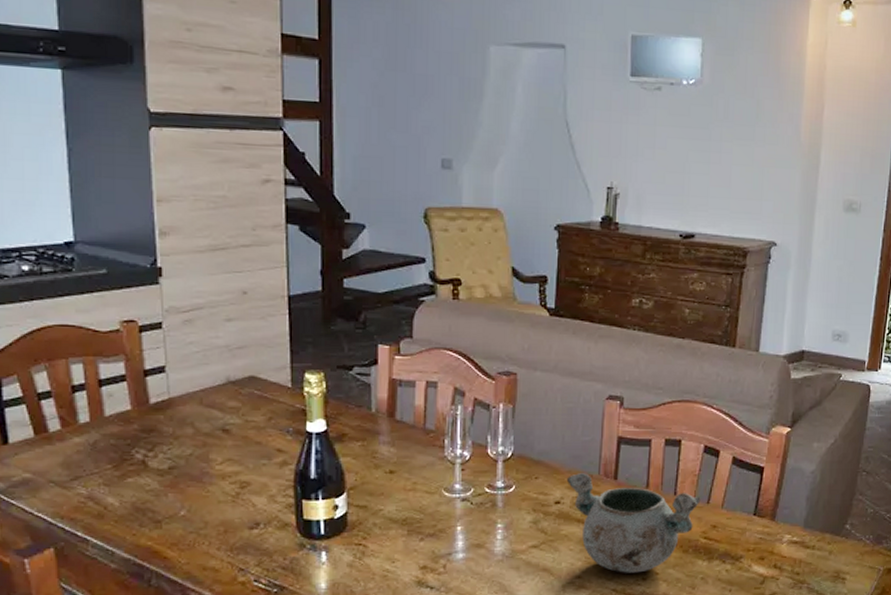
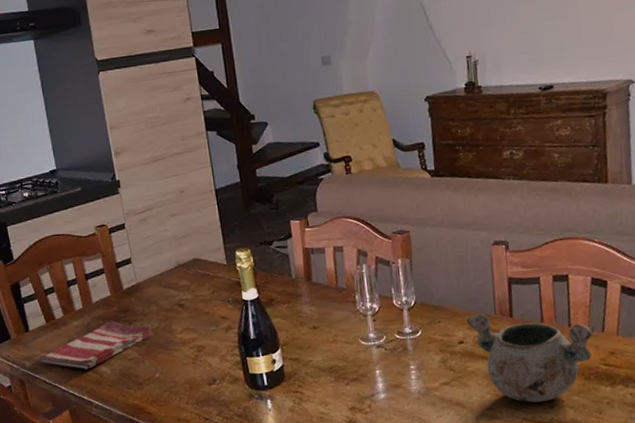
dish towel: none [20,443,183,499] -> present [40,322,153,369]

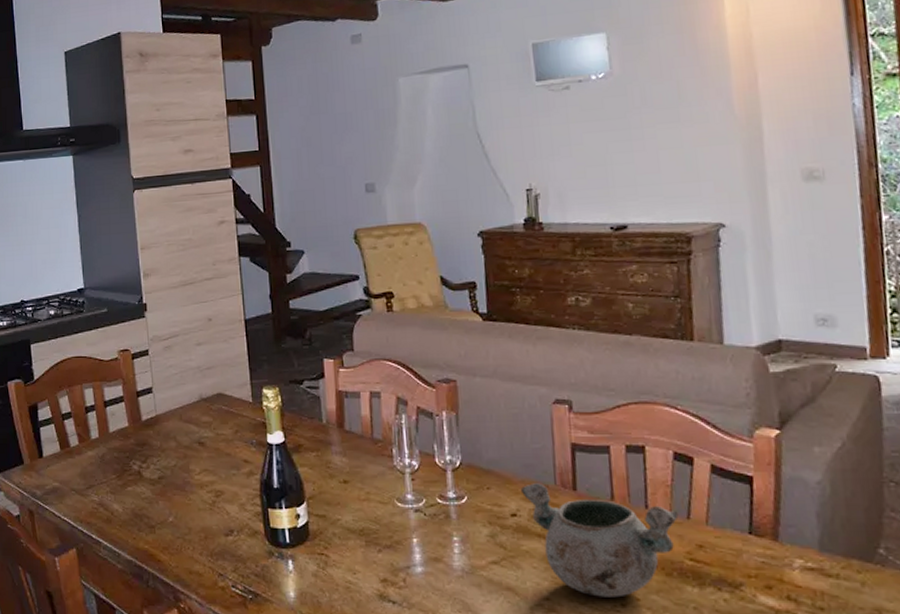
dish towel: present [40,322,153,369] -> none [51,455,169,505]

